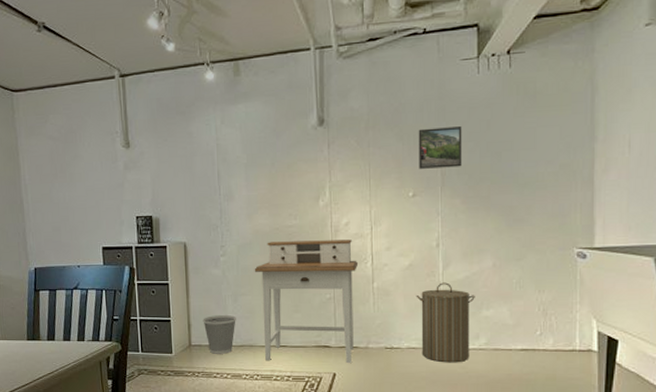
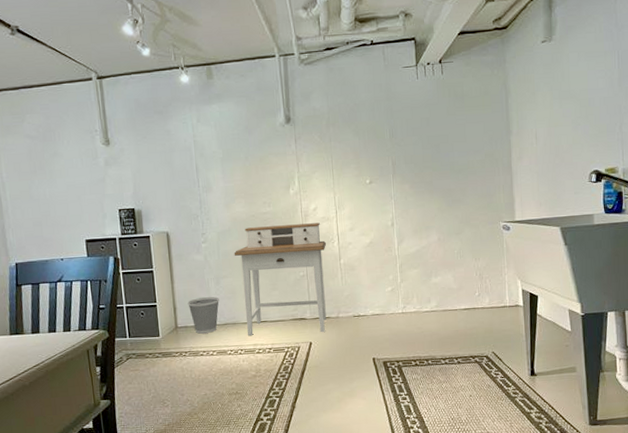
laundry hamper: present [416,282,475,363] -> none [377,256,425,325]
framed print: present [418,126,462,169] -> none [371,123,409,160]

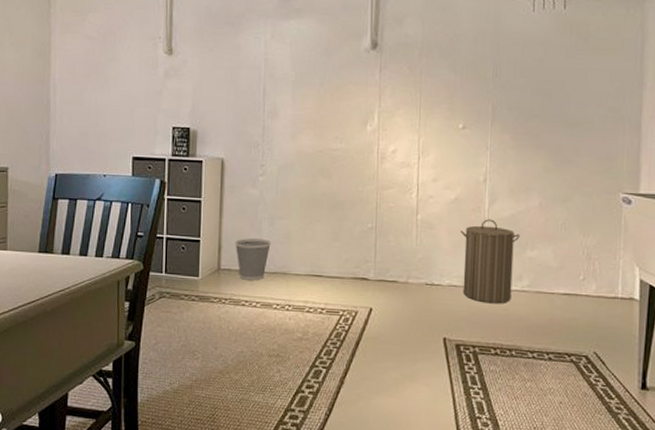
desk: present [234,223,327,336] -> none [294,164,404,299]
laundry hamper: none [377,256,425,325] -> present [460,219,520,304]

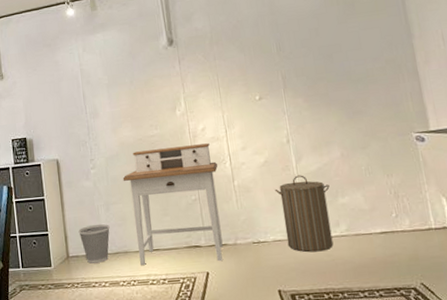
desk: none [294,164,404,299] -> present [122,143,223,266]

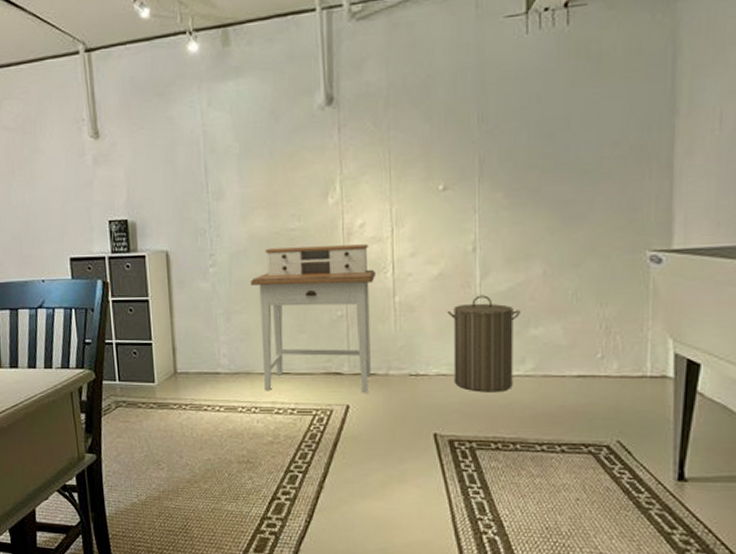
wastebasket: present [78,224,110,264] -> none [190,336,230,383]

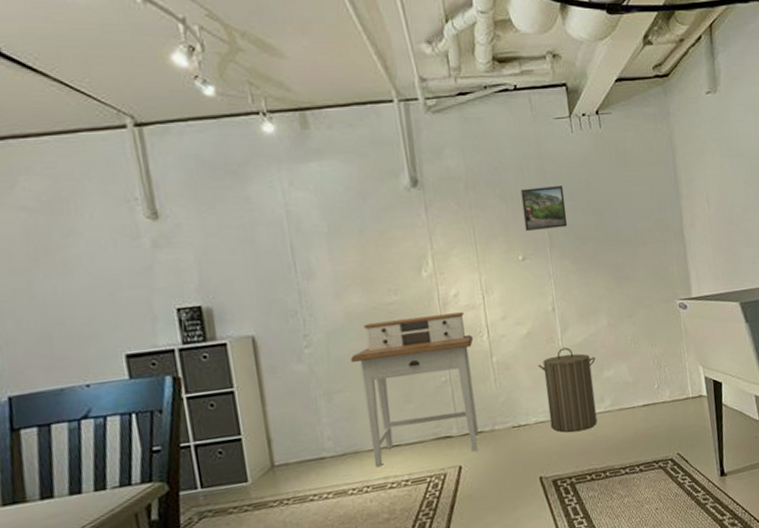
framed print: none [450,101,506,156] -> present [520,186,568,231]

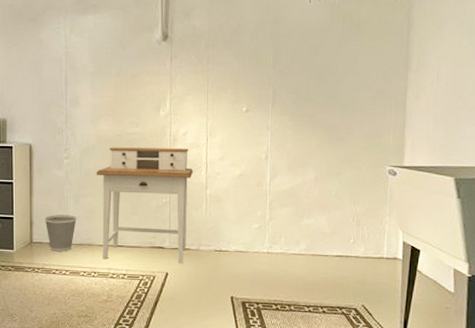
wastebasket: none [287,419,333,472] -> present [45,214,77,252]
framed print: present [520,186,568,231] -> none [252,49,294,87]
laundry hamper: present [538,347,598,433] -> none [244,192,298,266]

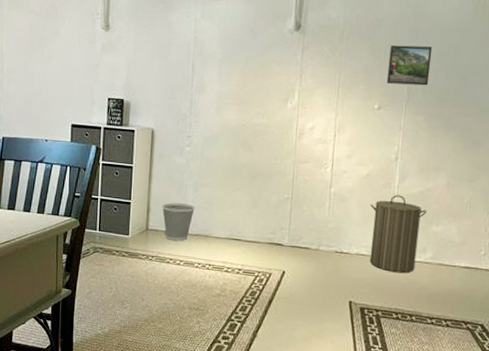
desk: present [96,147,194,264] -> none [217,137,319,264]
laundry hamper: none [244,192,298,266] -> present [369,195,427,274]
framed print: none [252,49,294,87] -> present [386,45,433,86]

